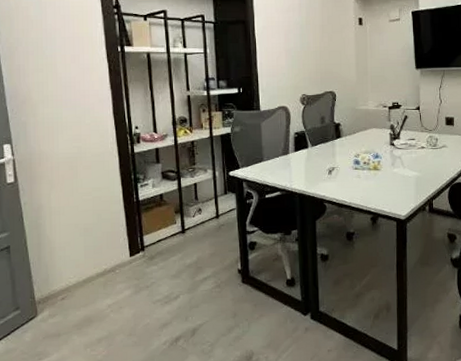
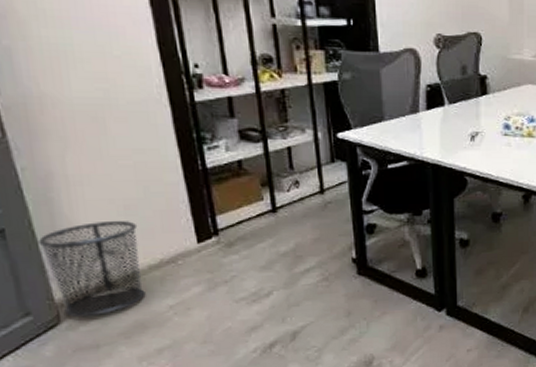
waste bin: none [29,240,93,312] -> present [38,221,146,318]

